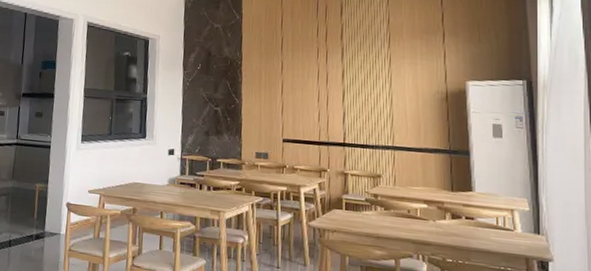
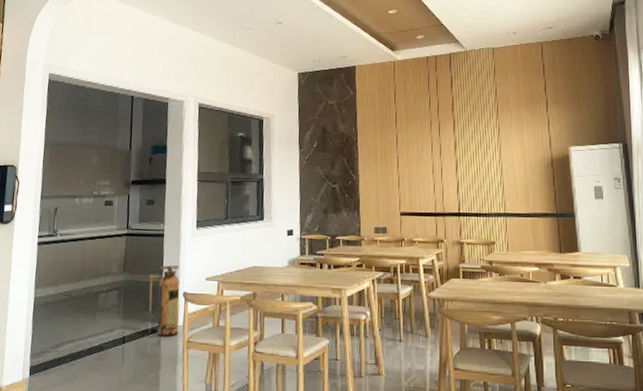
fire extinguisher: none [41,175,64,244] -> present [157,265,180,337]

